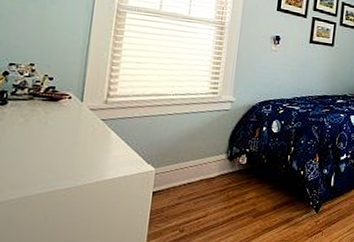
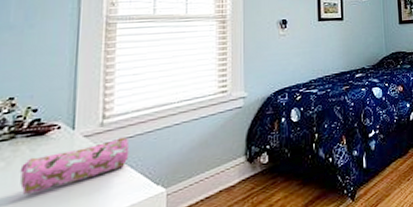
pencil case: none [35,116,128,149] -> present [19,137,130,194]

